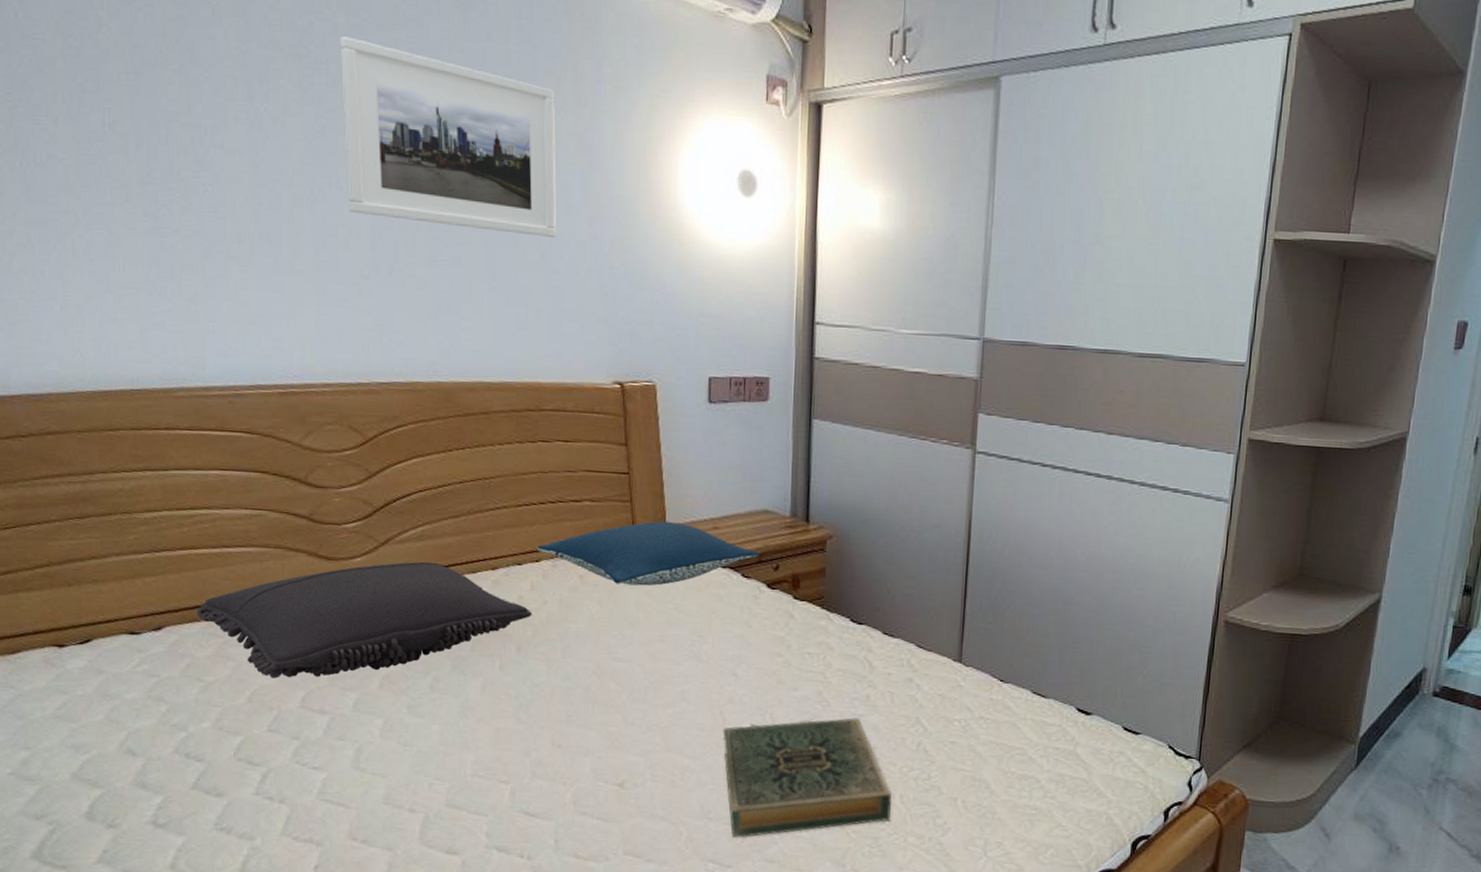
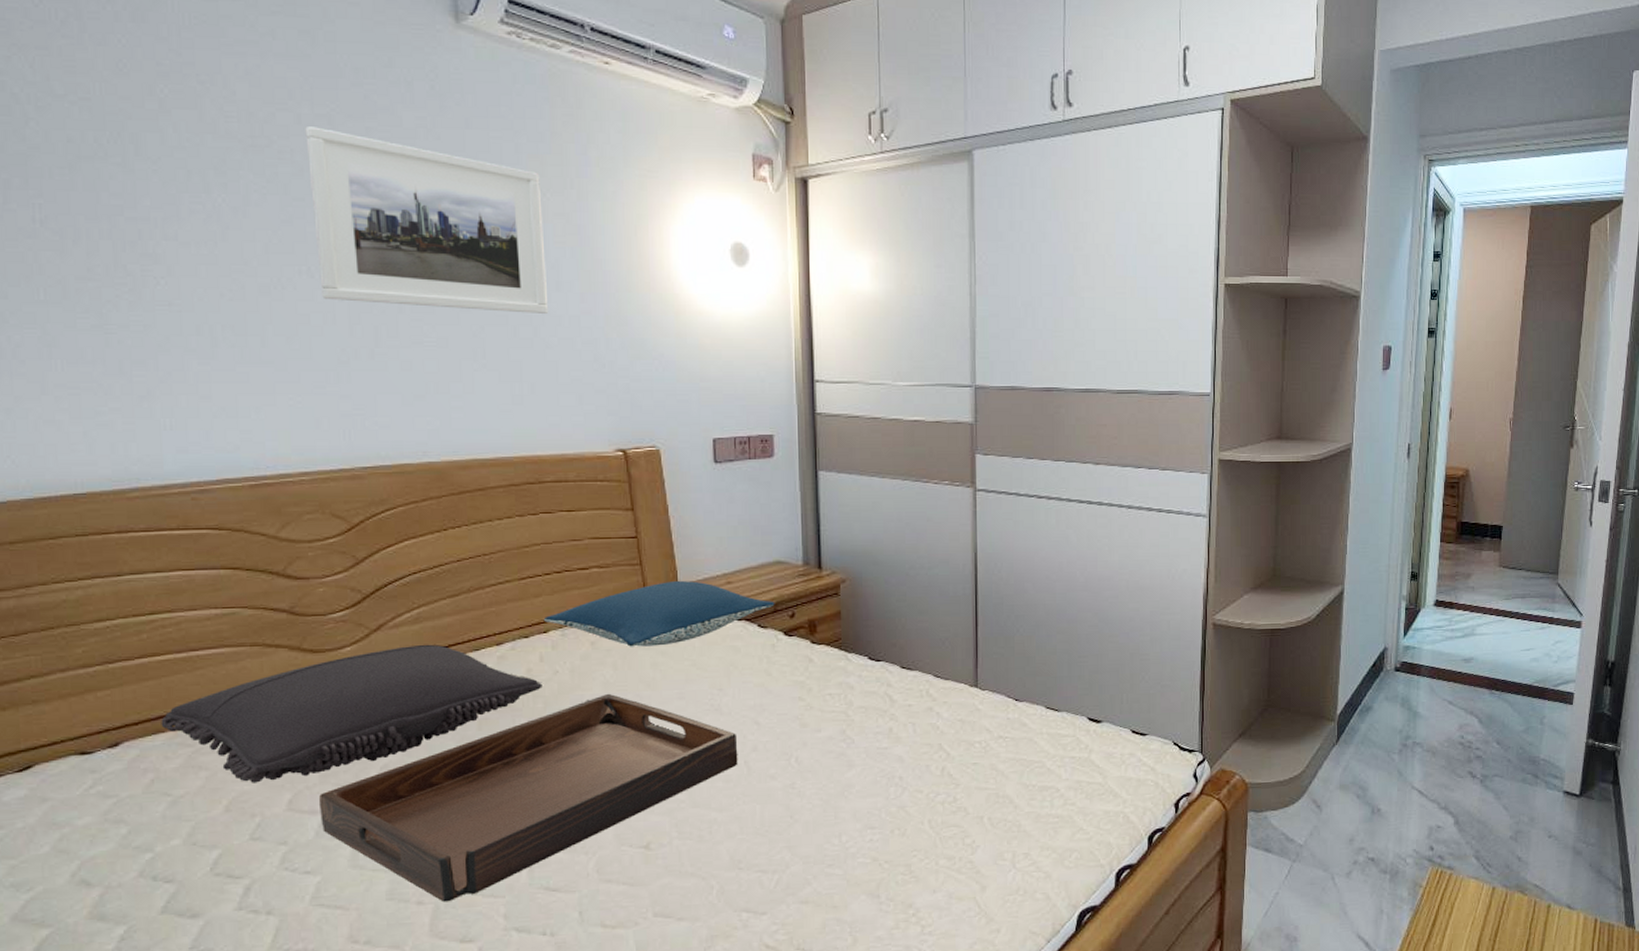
serving tray: none [328,628,714,813] -> present [319,693,738,902]
hardback book: present [723,717,893,839] -> none [749,751,921,885]

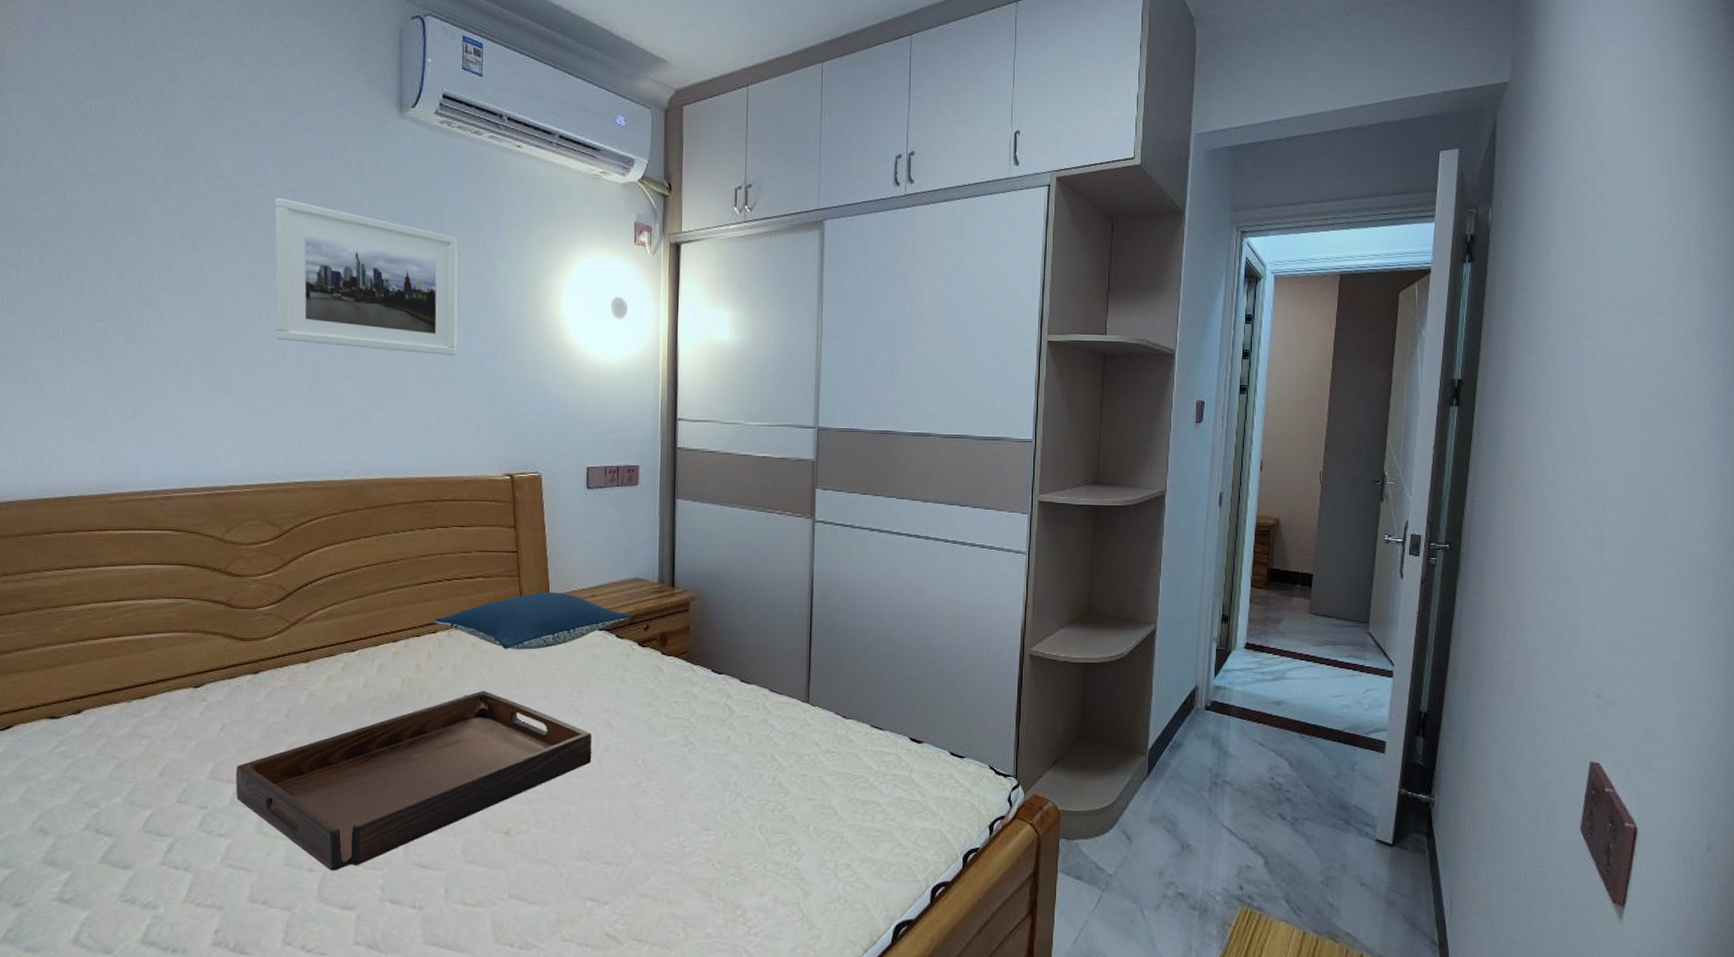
pillow: present [161,644,543,783] -> none [116,638,429,752]

